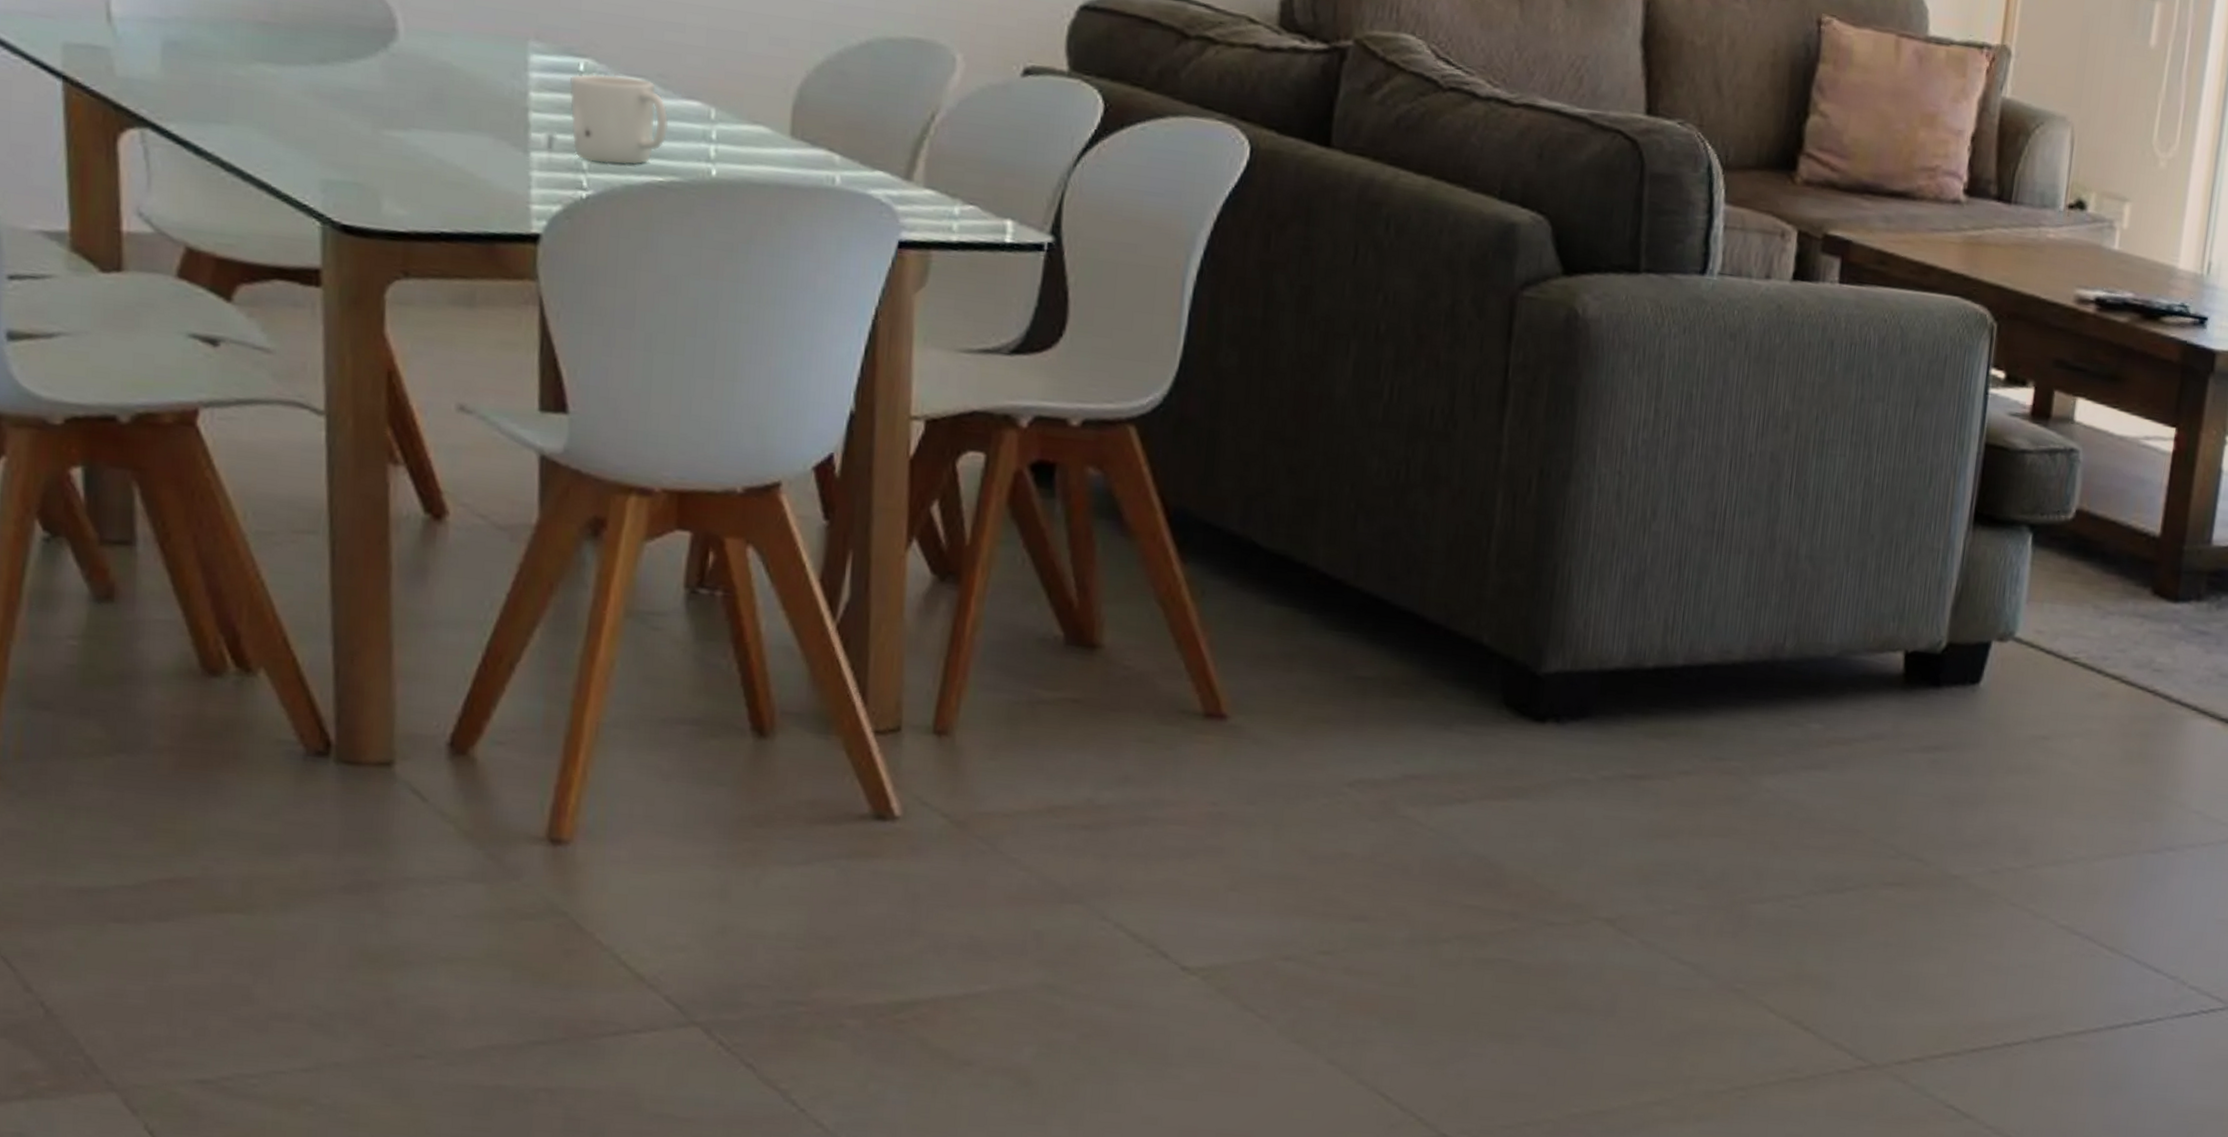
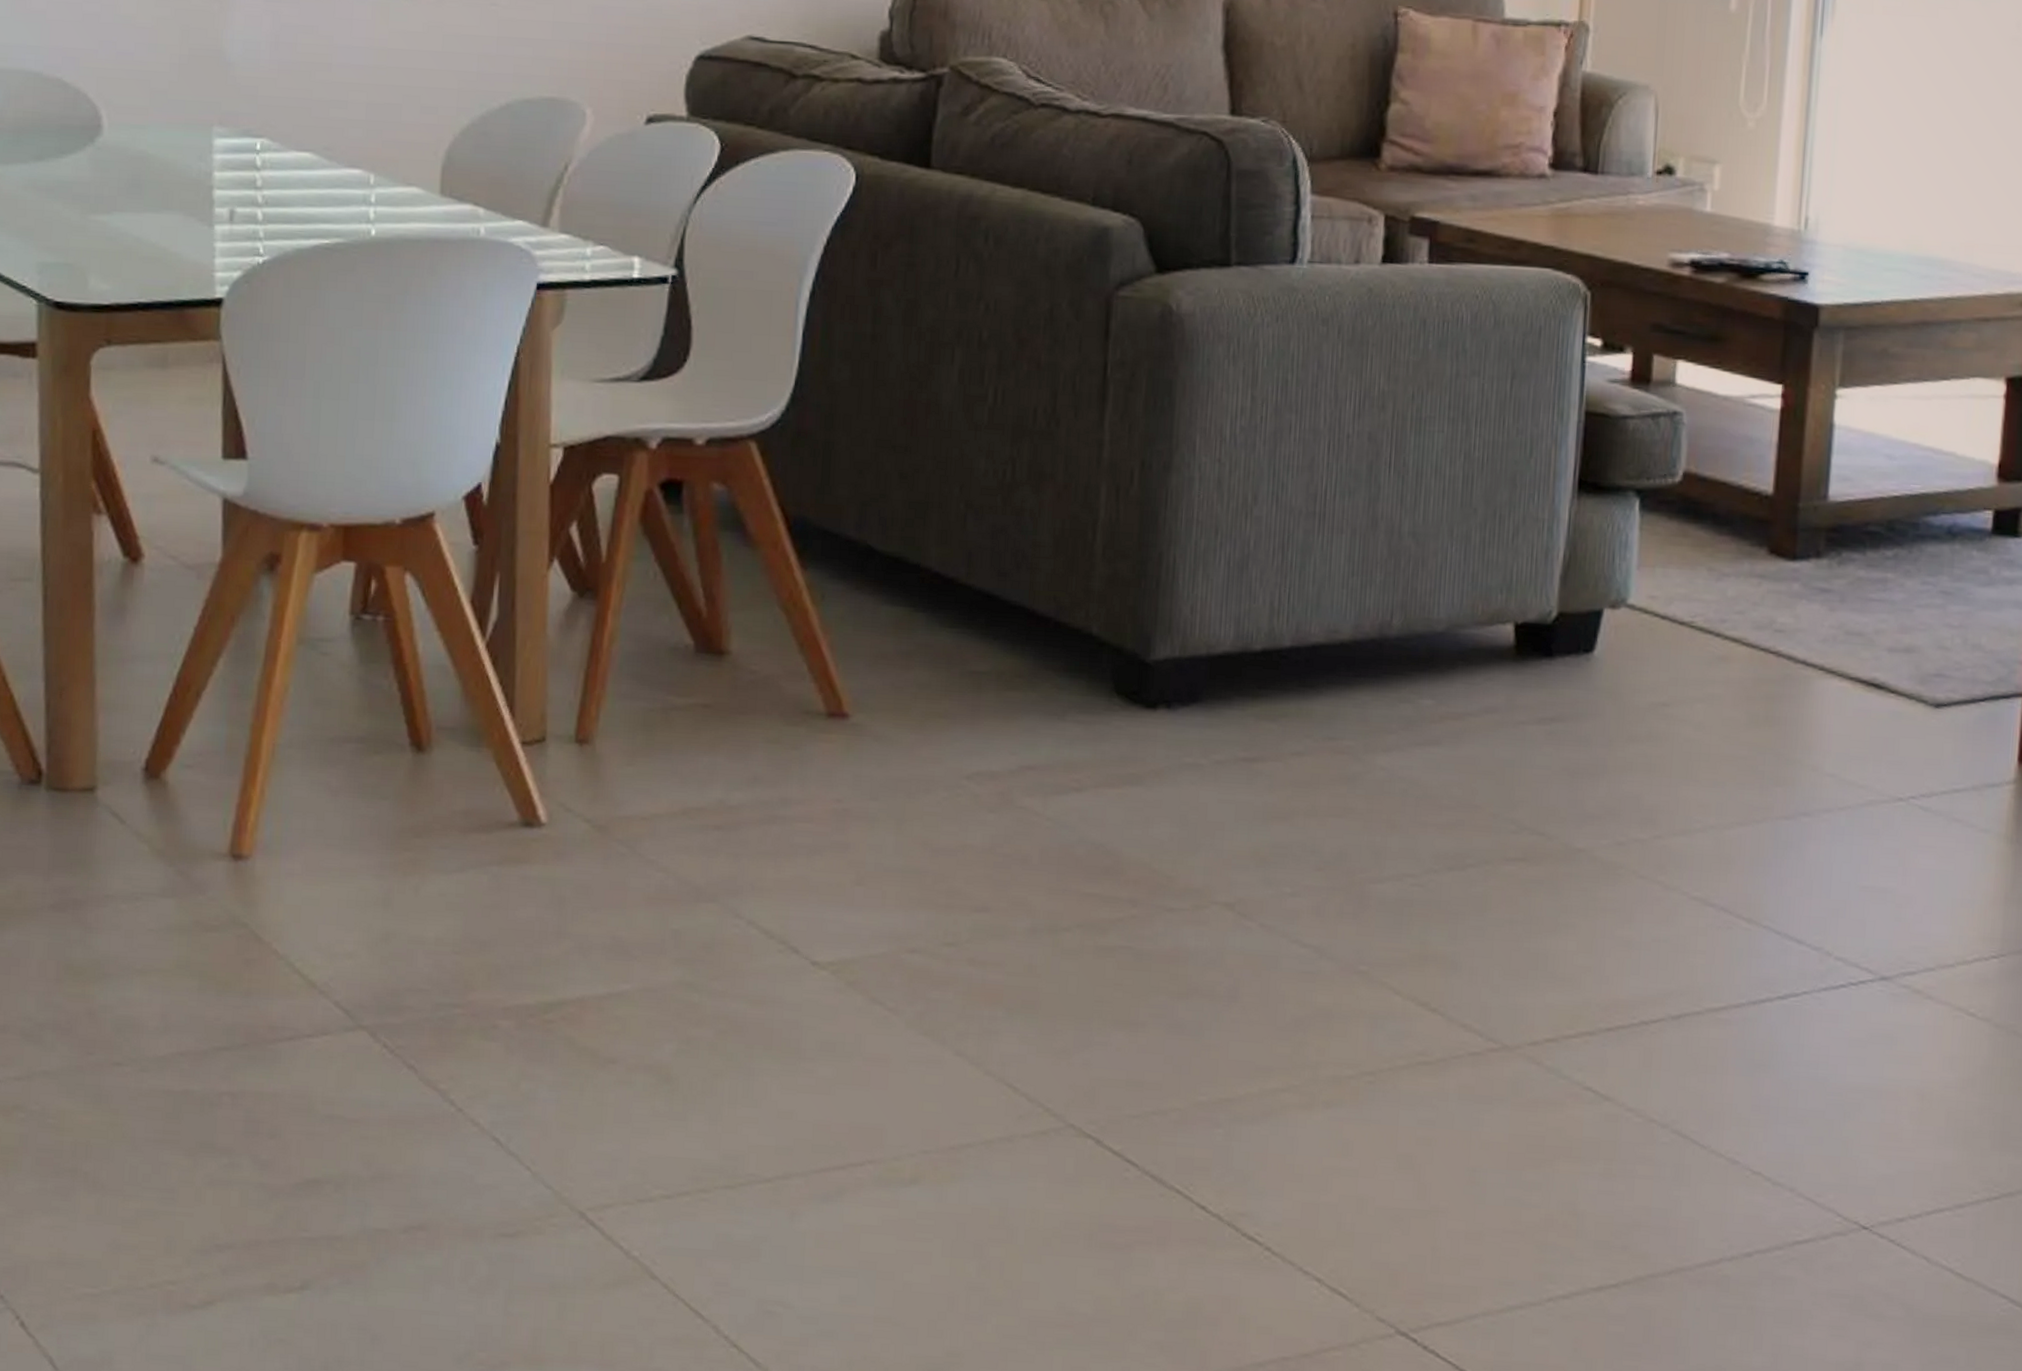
mug: present [570,73,668,165] -> none [248,151,333,231]

